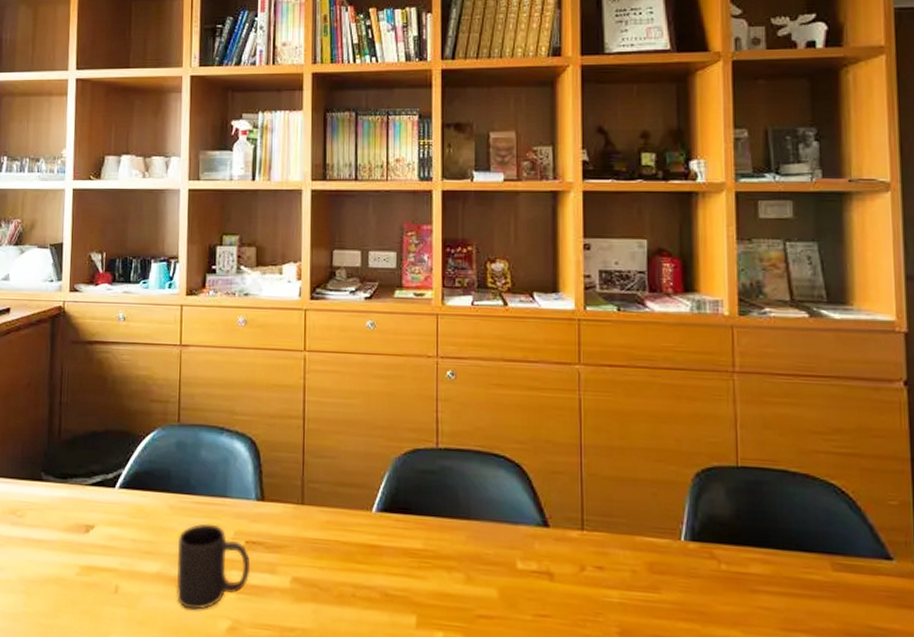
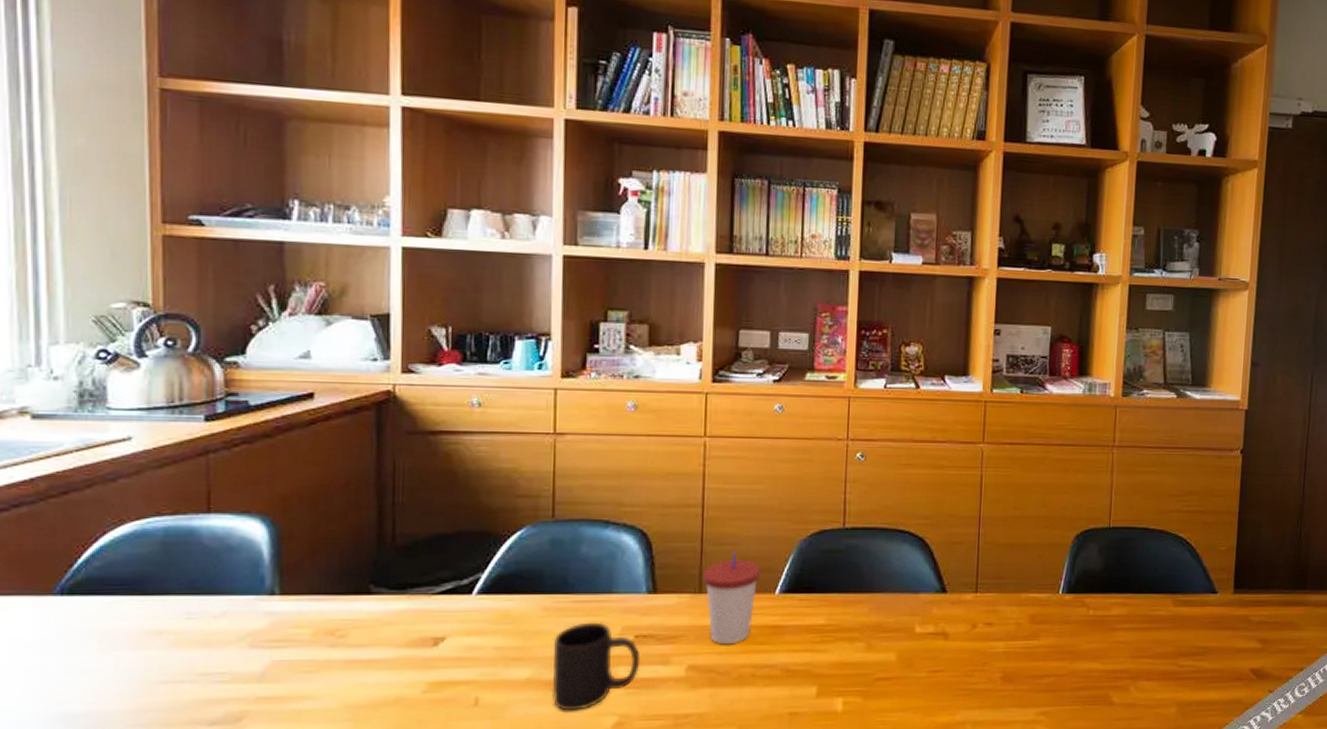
cup: none [305,465,358,560] -> present [703,551,761,645]

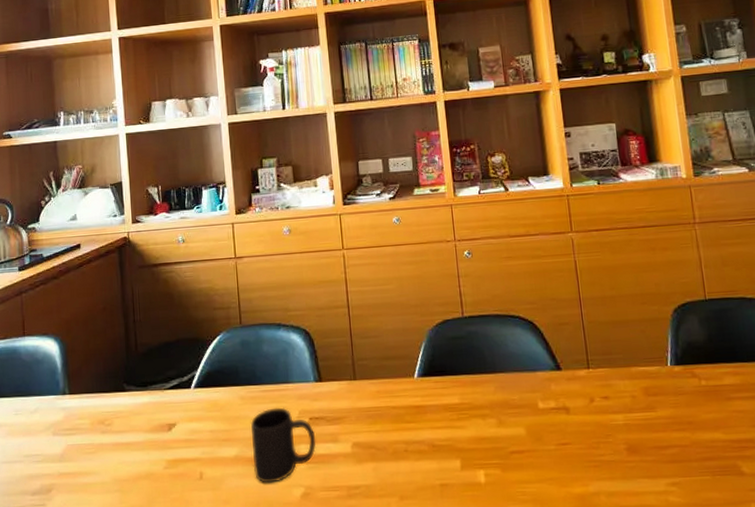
cup: present [703,551,761,645] -> none [355,343,401,424]

